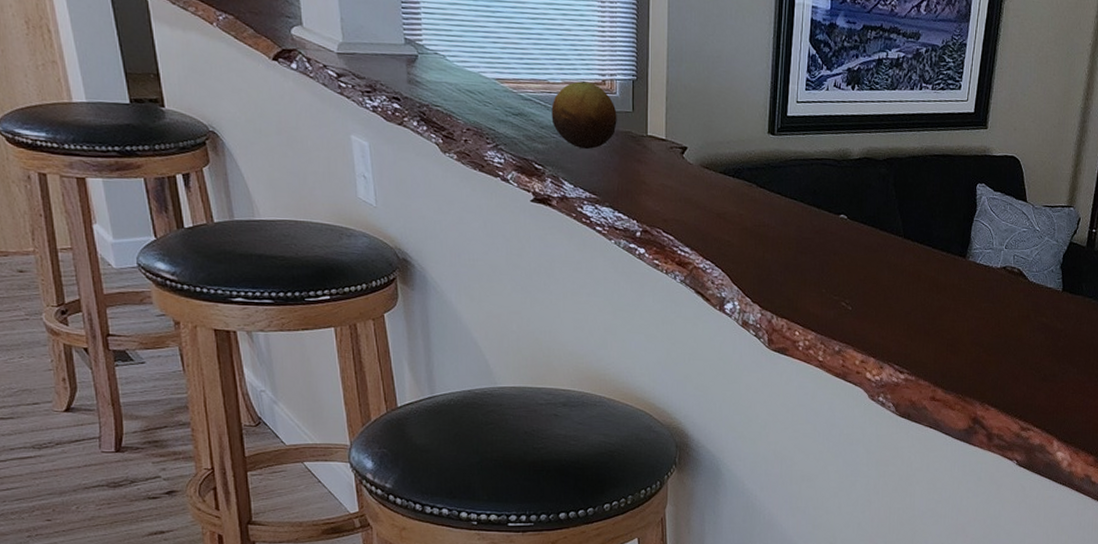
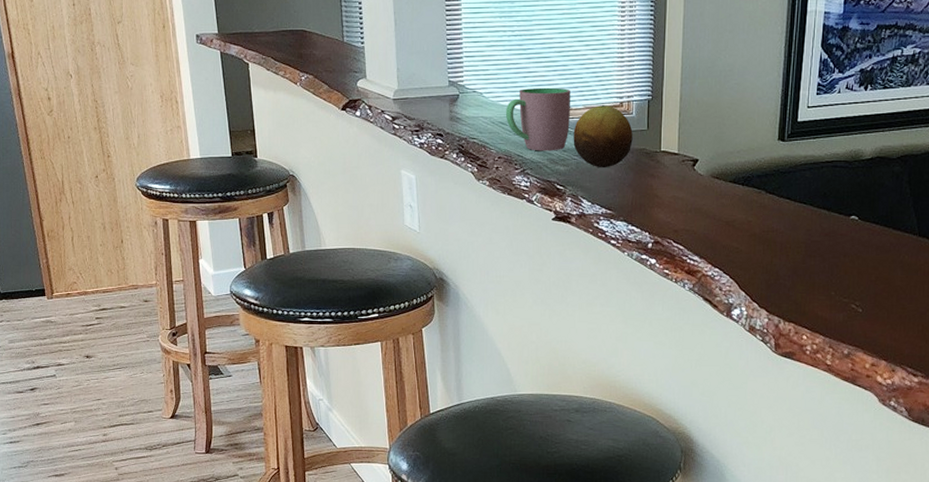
cup: none [474,55,547,127] -> present [506,87,570,151]

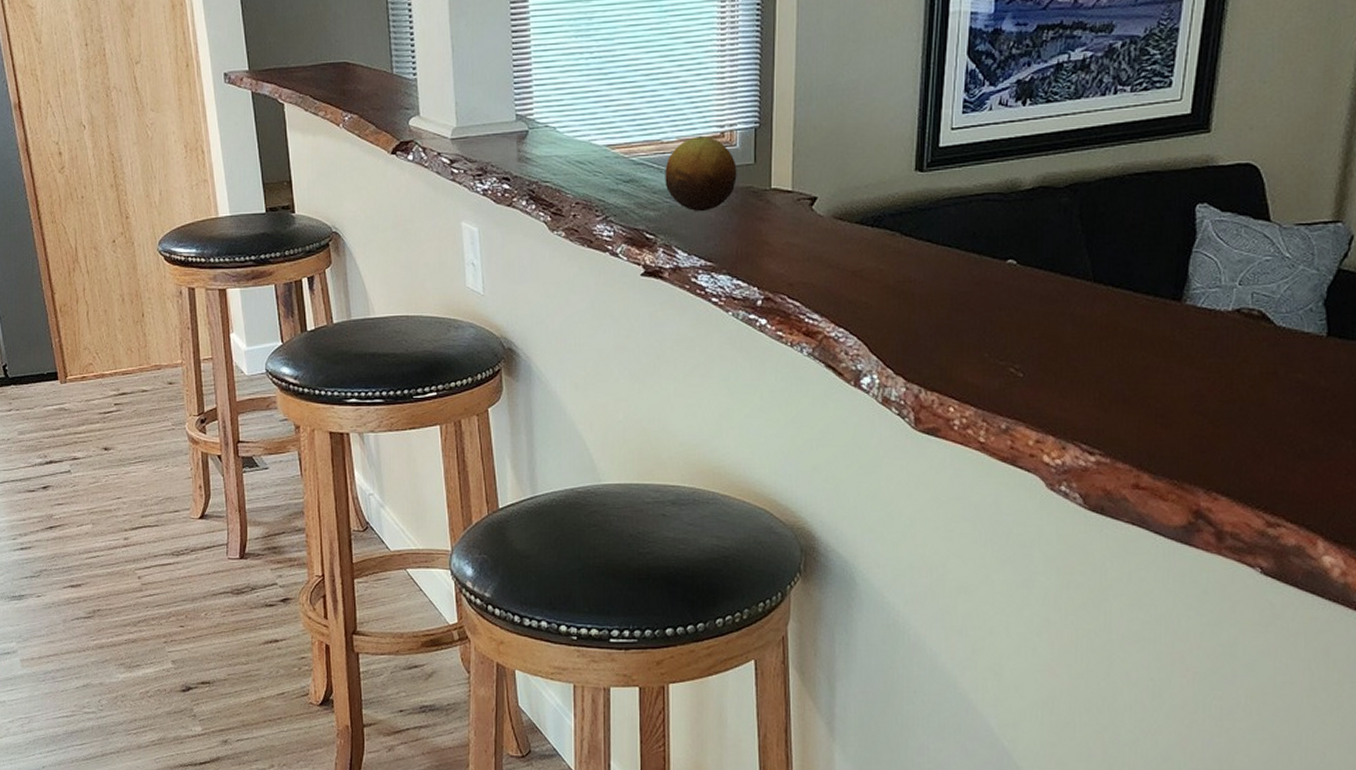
cup: present [506,87,570,151] -> none [584,117,661,194]

